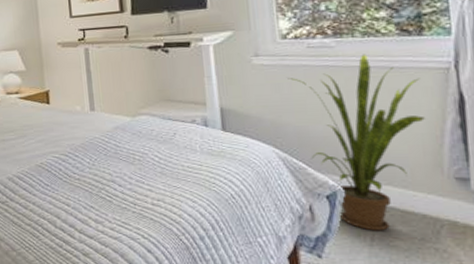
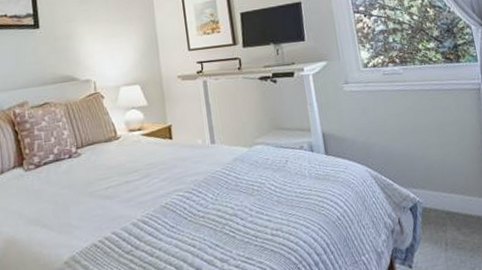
house plant: present [288,54,425,231] -> none [371,79,469,237]

